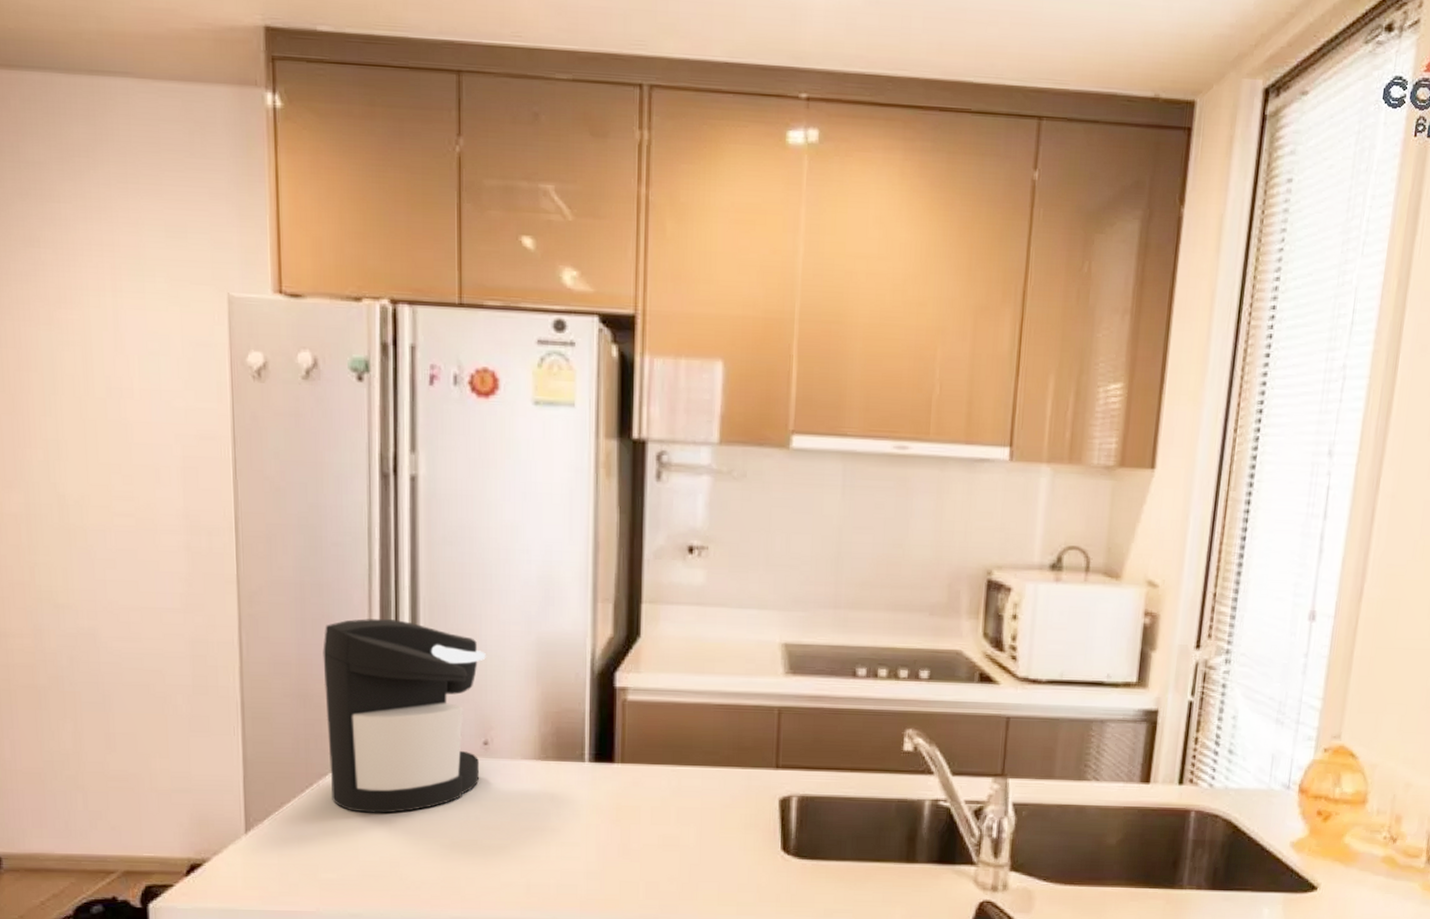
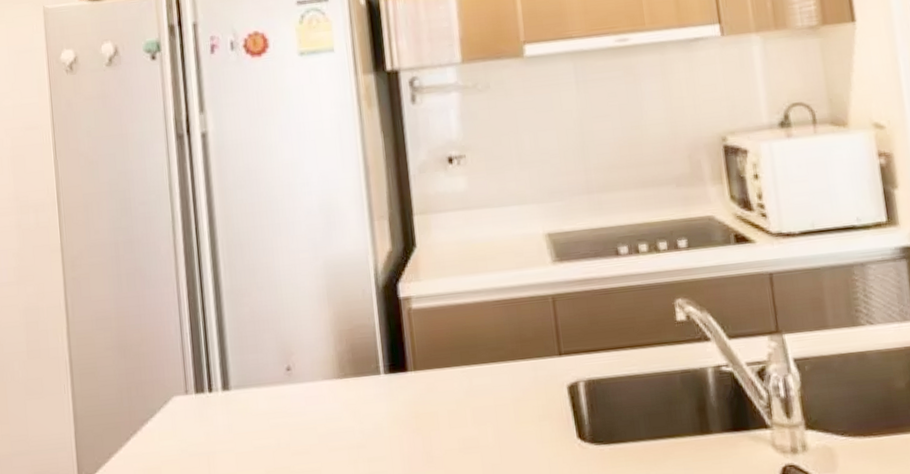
coffee maker: present [323,619,486,813] -> none [137,263,286,453]

